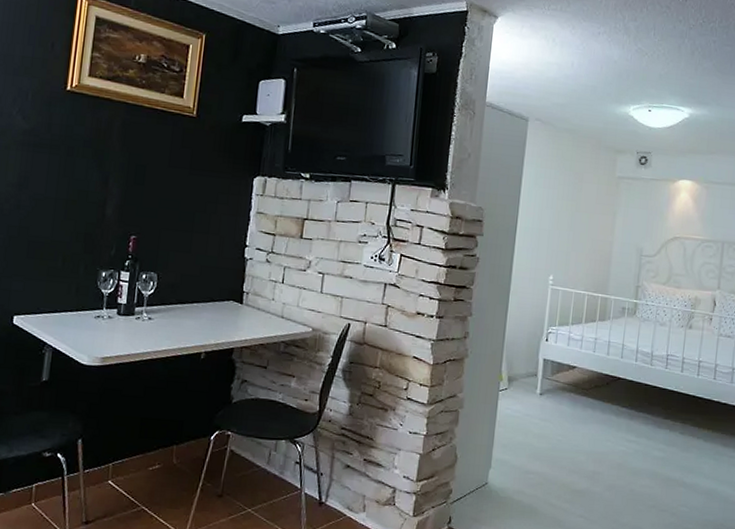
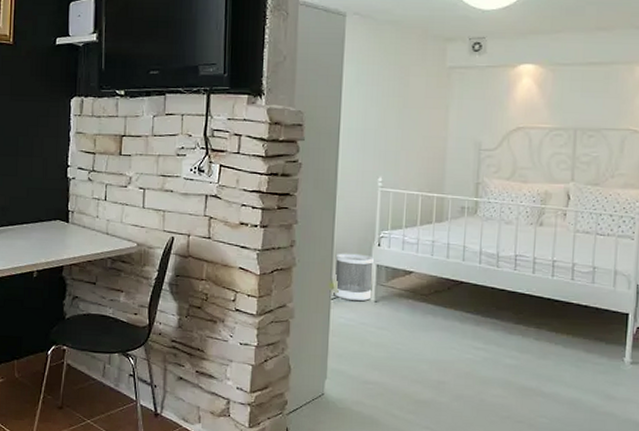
wastebasket: none [502,346,541,394] -> present [333,253,374,301]

